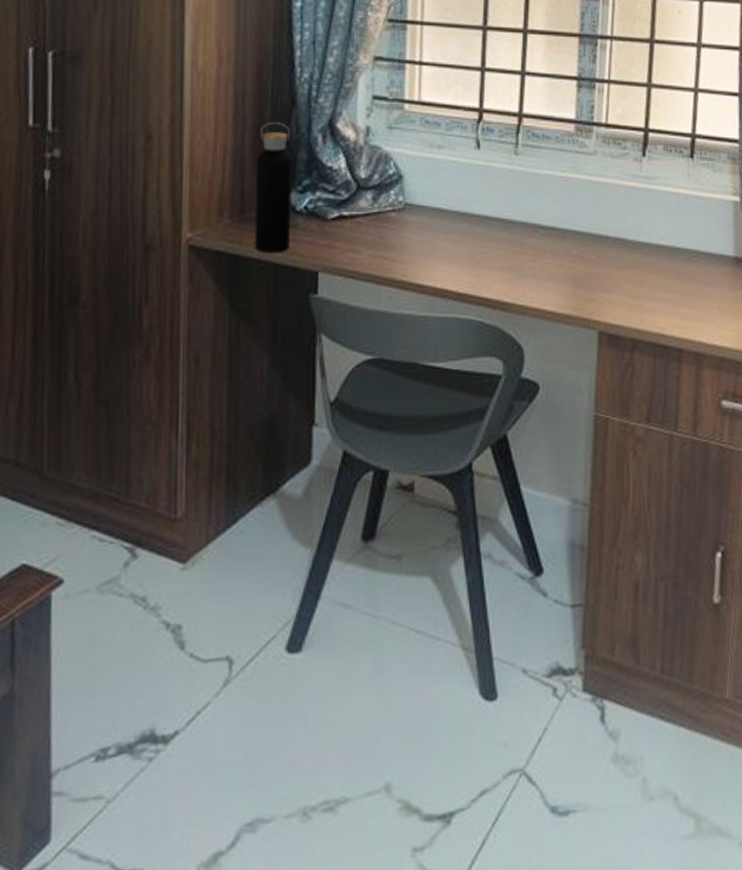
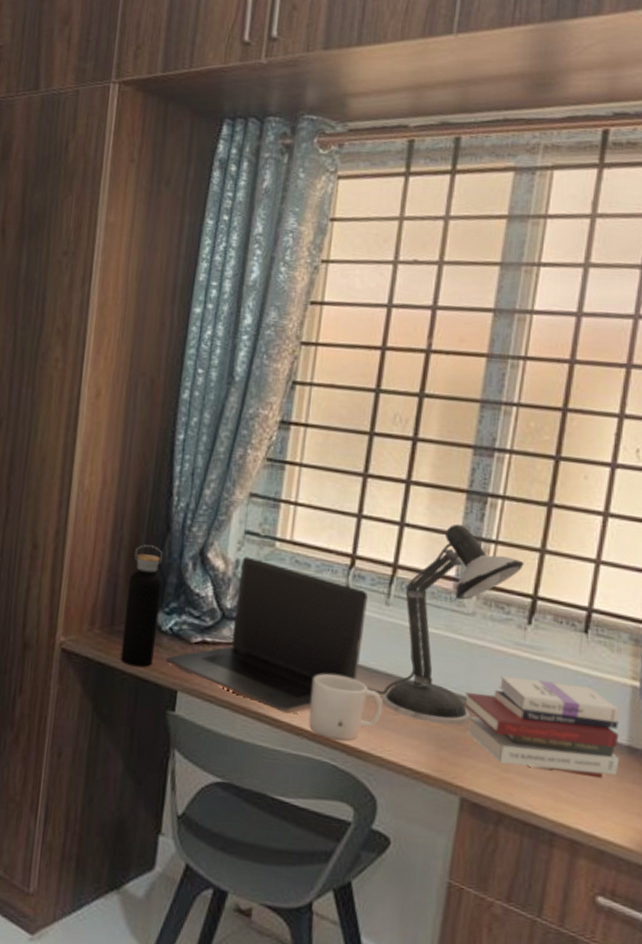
laptop computer: none [303,122,497,277] -> present [165,556,368,714]
mug: none [452,230,521,296] -> present [308,673,383,742]
desk lamp: none [505,67,635,264] -> present [367,524,524,726]
books: none [593,207,729,293] -> present [463,675,620,779]

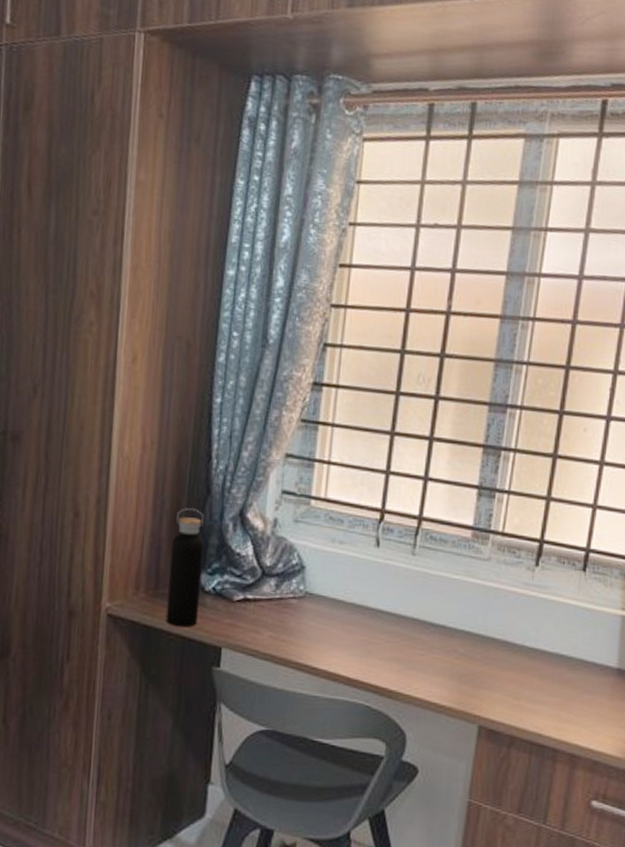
laptop computer: present [165,556,368,714] -> none [209,515,396,662]
mug: present [308,673,383,742] -> none [344,622,411,684]
desk lamp: present [367,524,524,726] -> none [396,476,533,662]
books: present [463,675,620,779] -> none [480,614,611,699]

